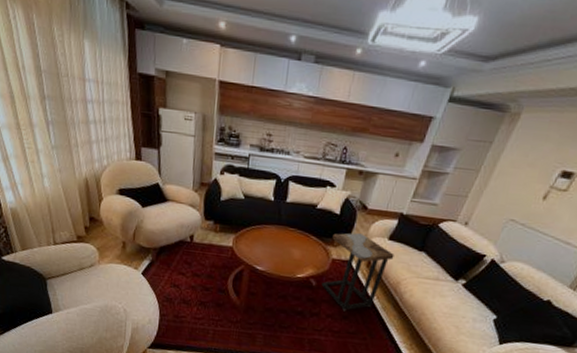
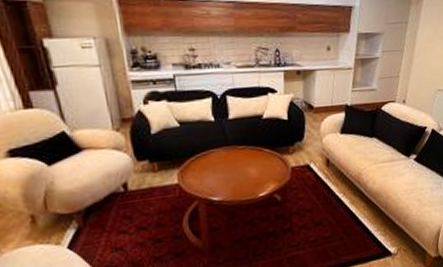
side table: present [321,233,395,312] -> none [286,134,350,218]

